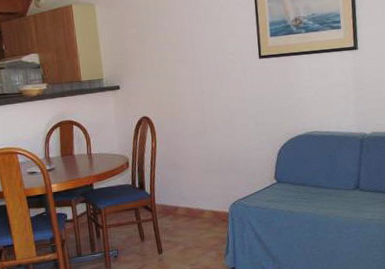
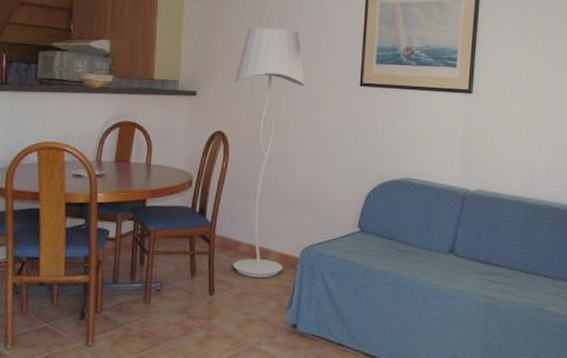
floor lamp: none [150,19,217,234] -> present [233,27,306,278]

